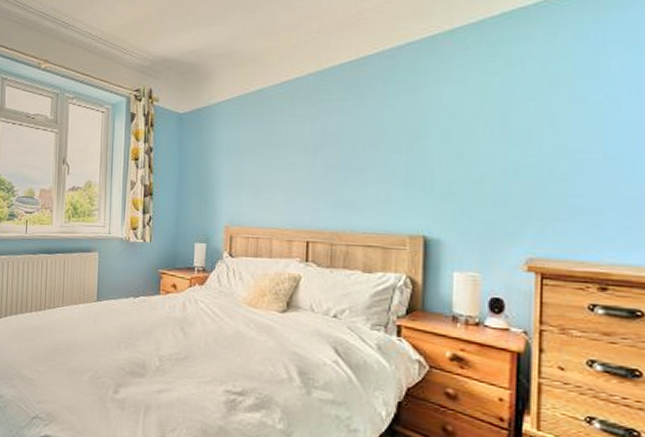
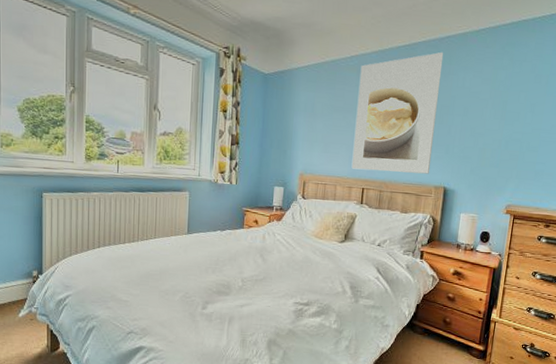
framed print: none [290,62,406,220] -> present [351,51,444,174]

